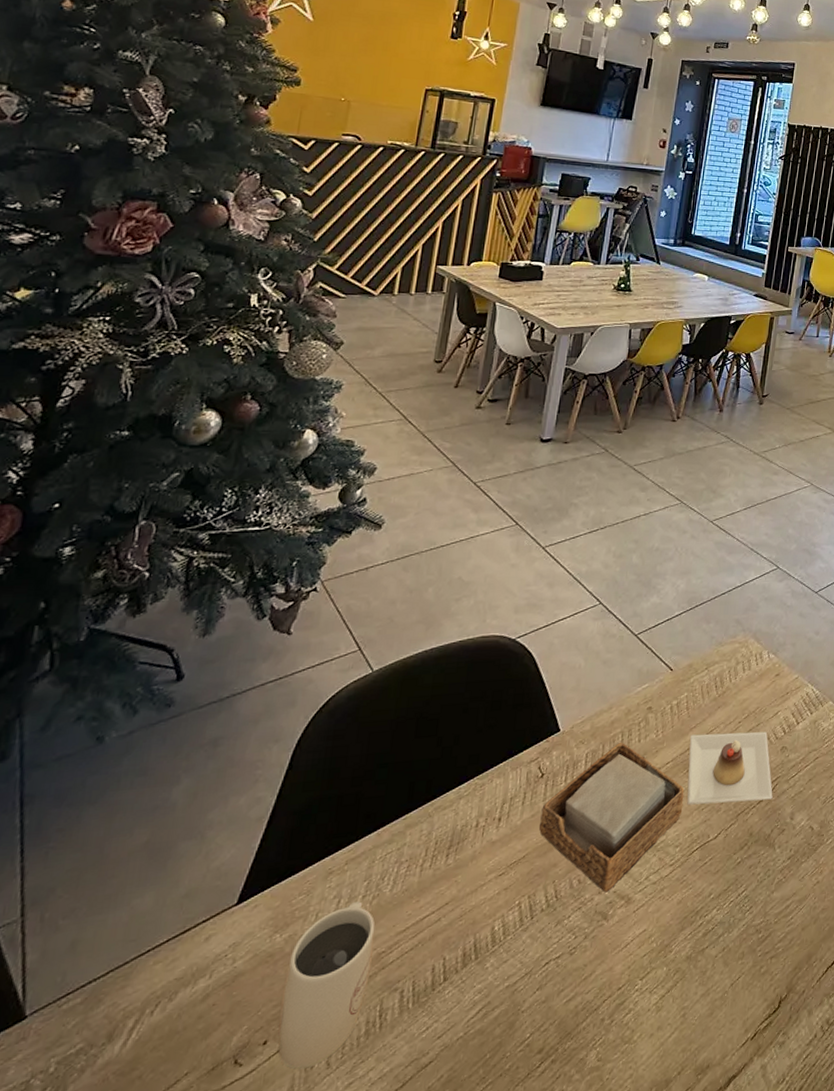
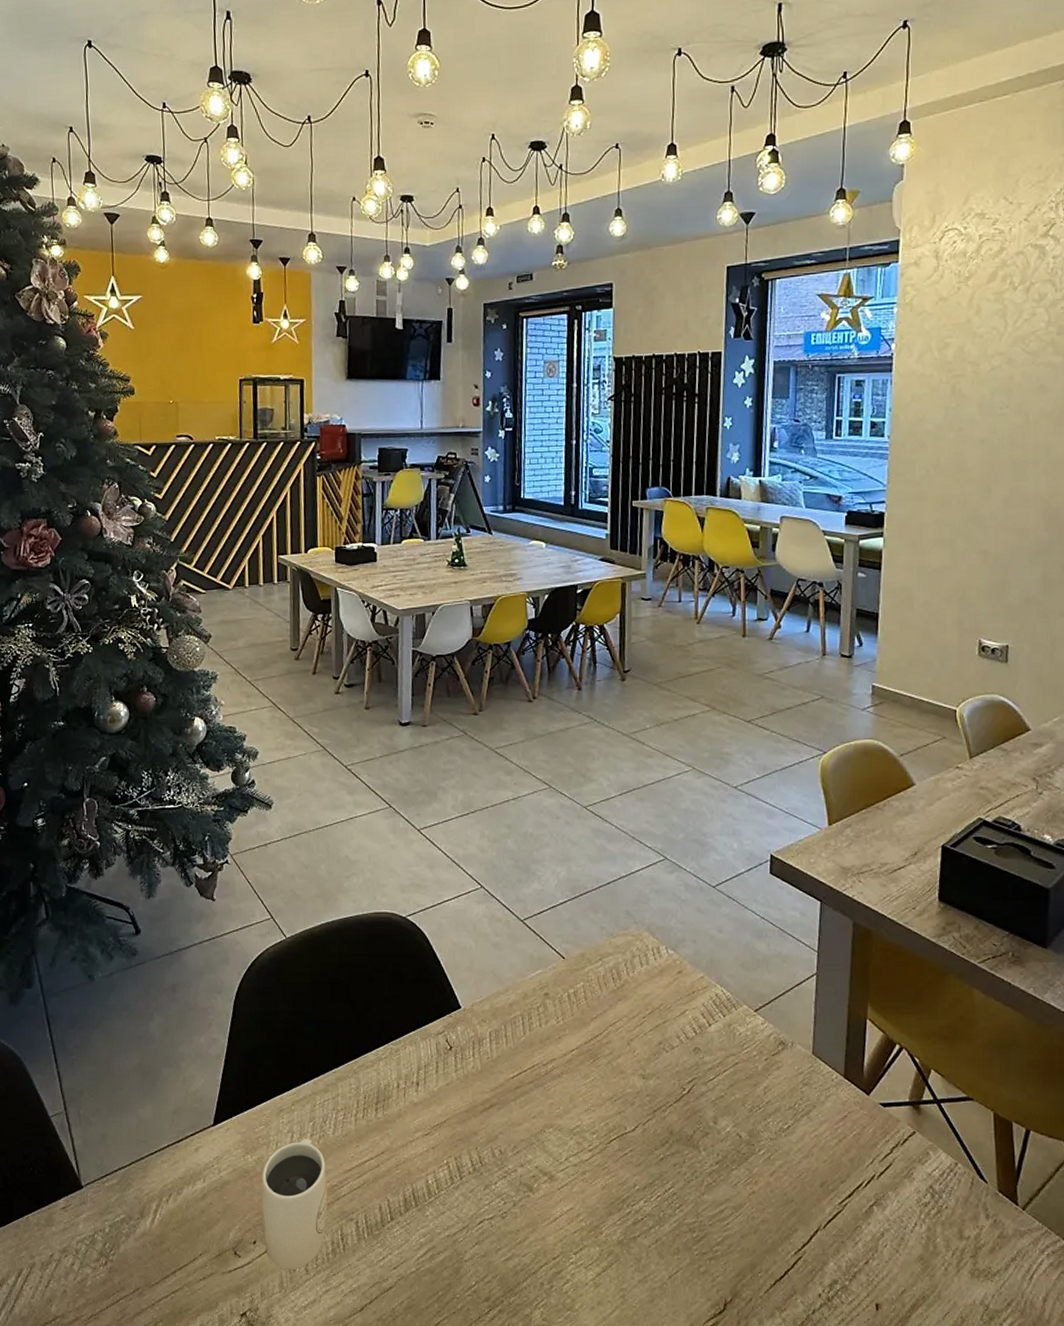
napkin holder: present [538,742,685,893] -> none [454,1024,595,1167]
dessert: present [687,731,773,805] -> none [592,1025,691,1100]

